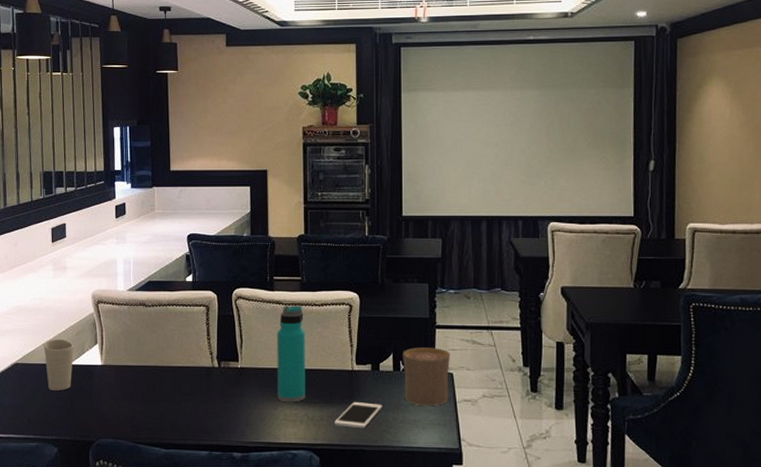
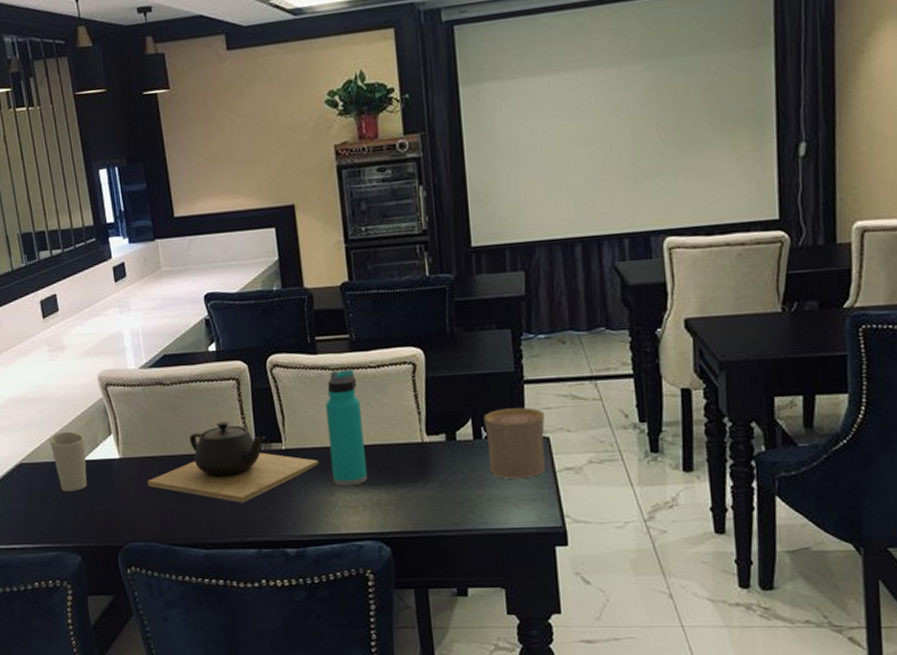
teapot: none [122,340,268,411] -> present [146,420,320,503]
cell phone: present [335,402,382,428] -> none [405,479,463,511]

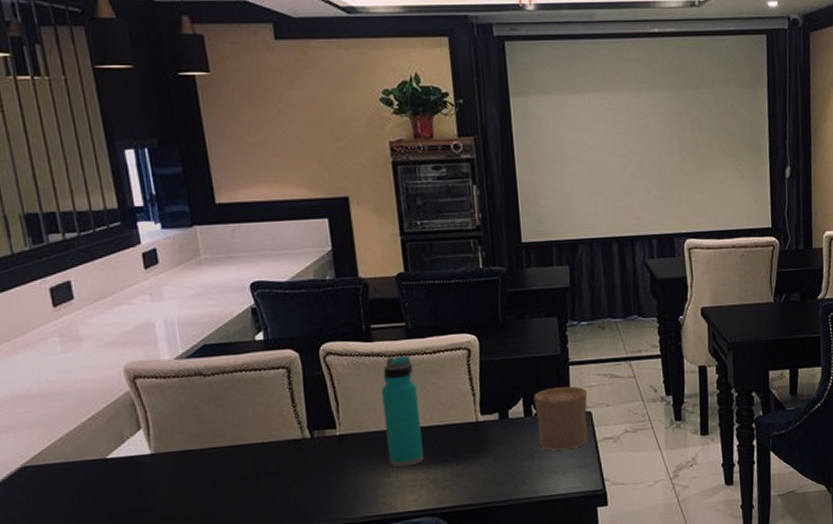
cup: present [49,431,87,492] -> none [62,428,111,494]
teapot: present [146,420,320,503] -> none [184,409,376,491]

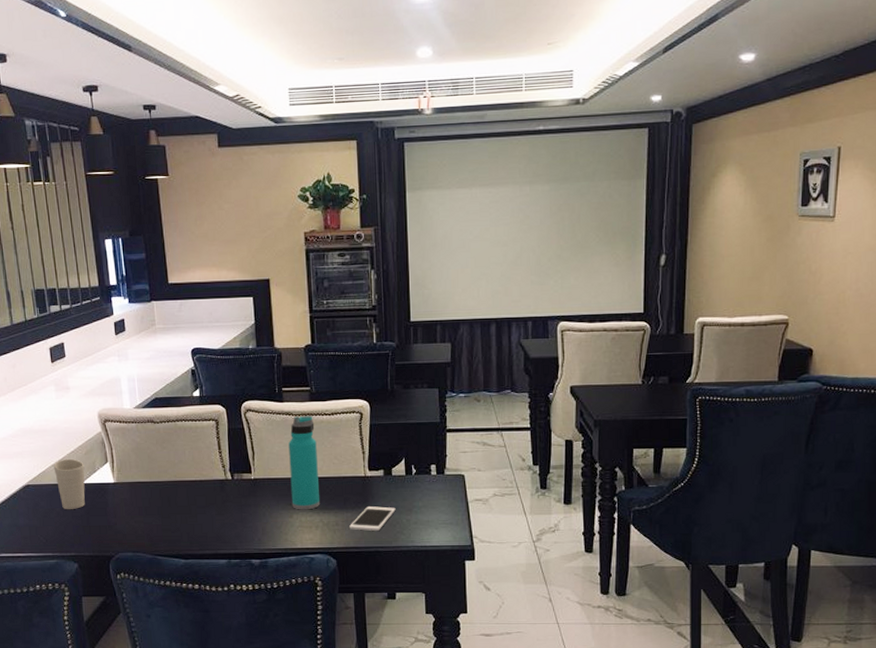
cup: none [62,428,111,494] -> present [53,458,85,509]
cell phone: none [461,454,515,485] -> present [350,506,396,531]
cup: present [533,386,589,450] -> none [414,451,461,506]

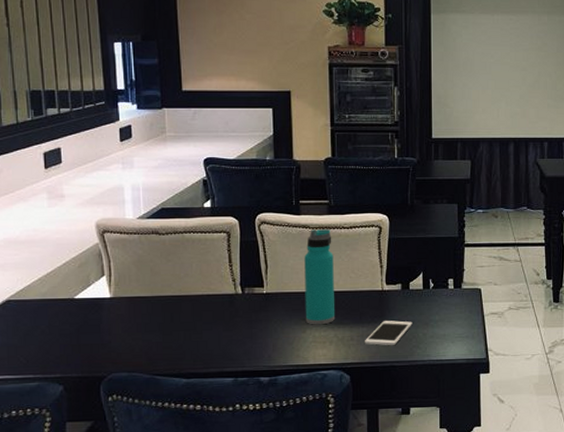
cup: present [53,458,85,509] -> none [40,271,77,327]

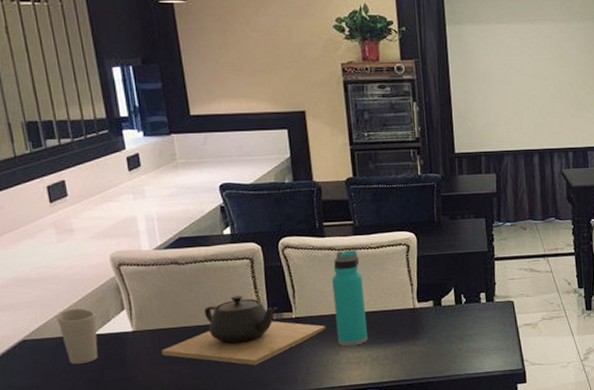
cup: none [40,271,77,327] -> present [56,308,98,364]
teapot: none [135,267,295,338] -> present [161,294,326,365]
cell phone: present [365,320,412,345] -> none [400,337,447,363]

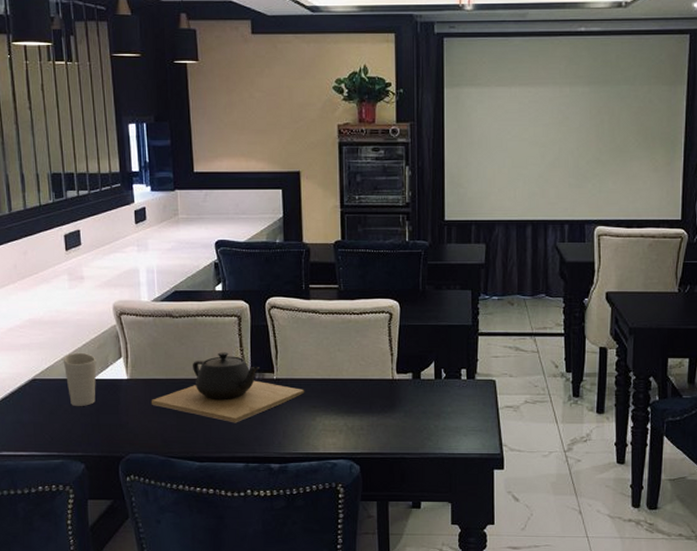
water bottle: present [332,250,369,347] -> none [314,315,345,413]

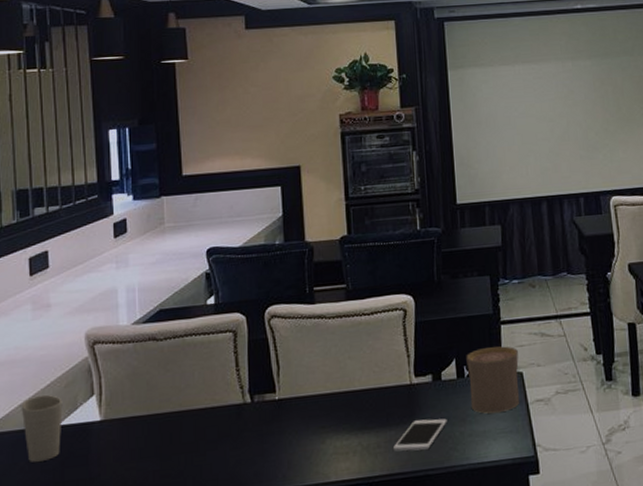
teapot: present [151,351,305,423] -> none [128,373,312,459]
cell phone: none [375,411,424,436] -> present [394,418,447,451]
cup: none [444,355,492,412] -> present [466,346,520,414]

